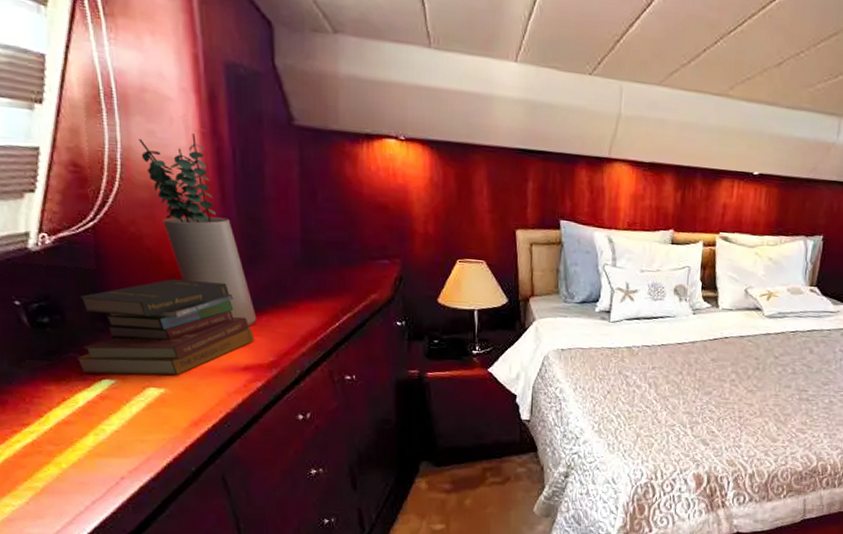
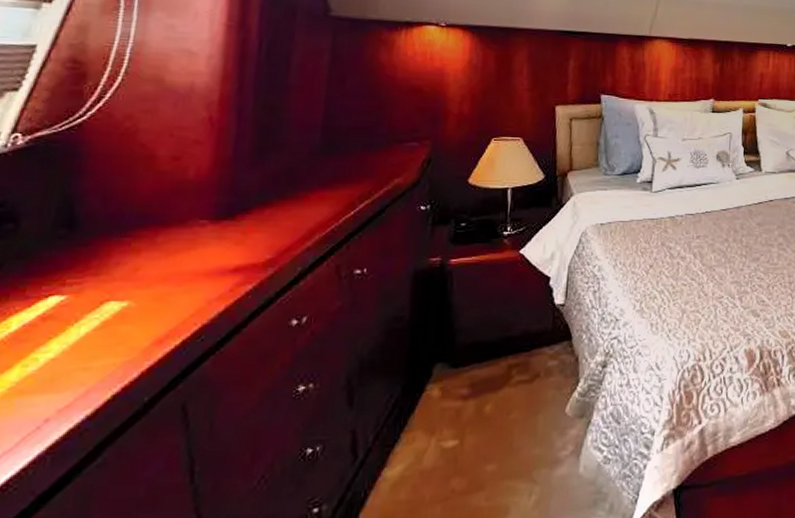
books: present [75,279,255,376] -> none [19,175,253,290]
vase: present [139,133,257,327] -> none [154,26,259,222]

